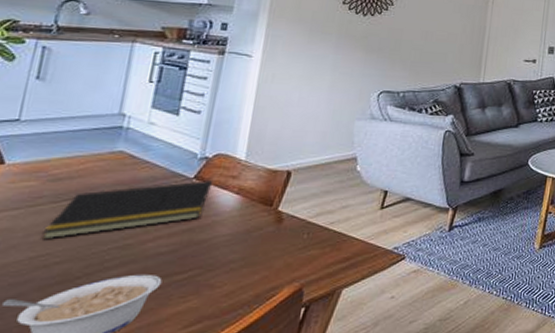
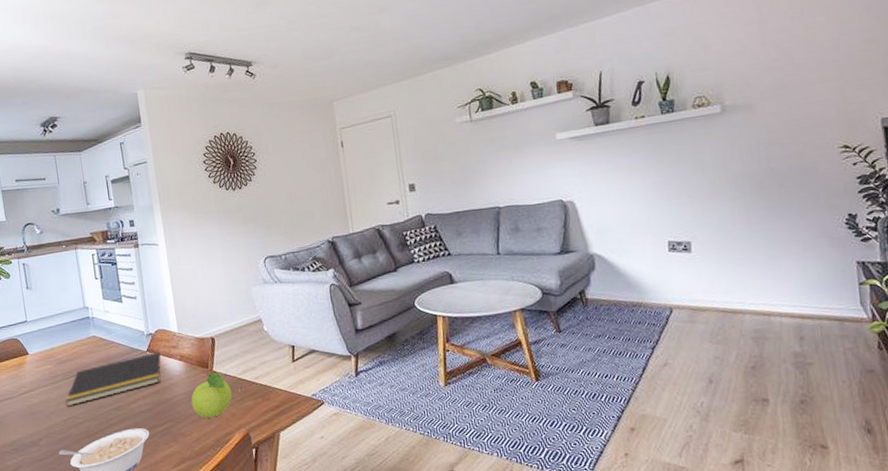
fruit: none [235,212,295,267] -> present [191,372,232,418]

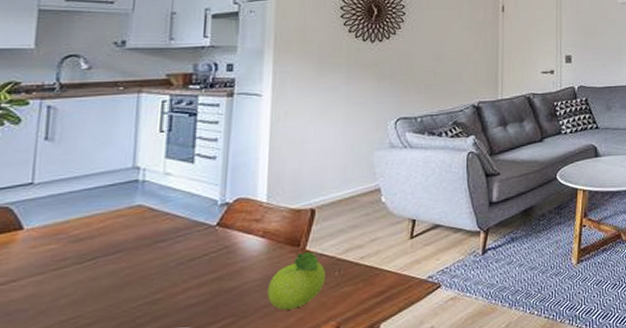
notepad: present [65,352,161,407] -> none [69,226,235,303]

